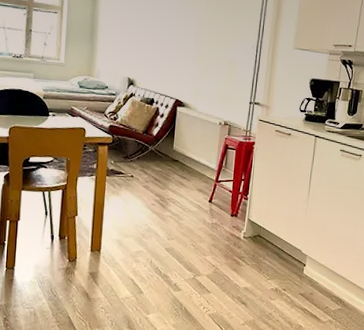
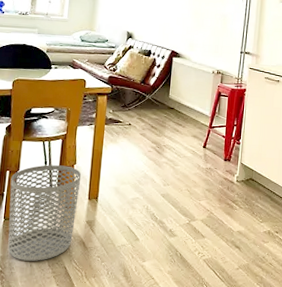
waste bin: none [11,215,83,310] -> present [8,165,82,261]

